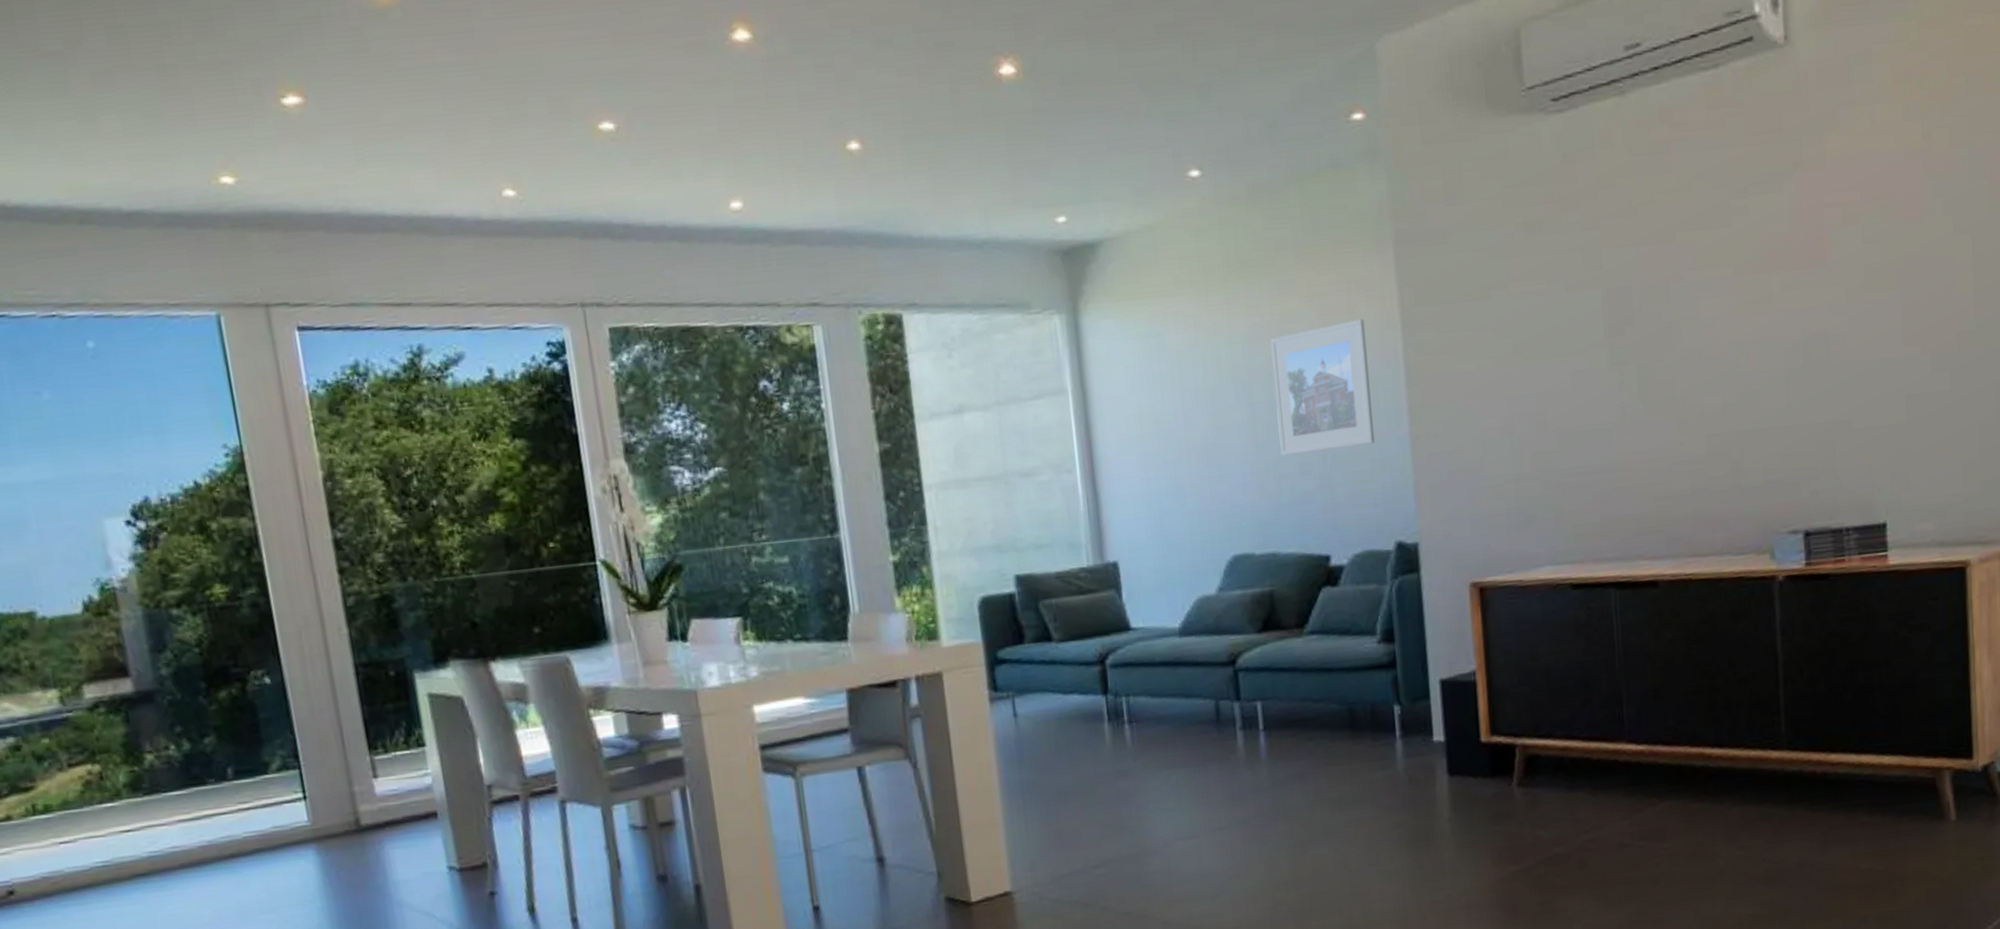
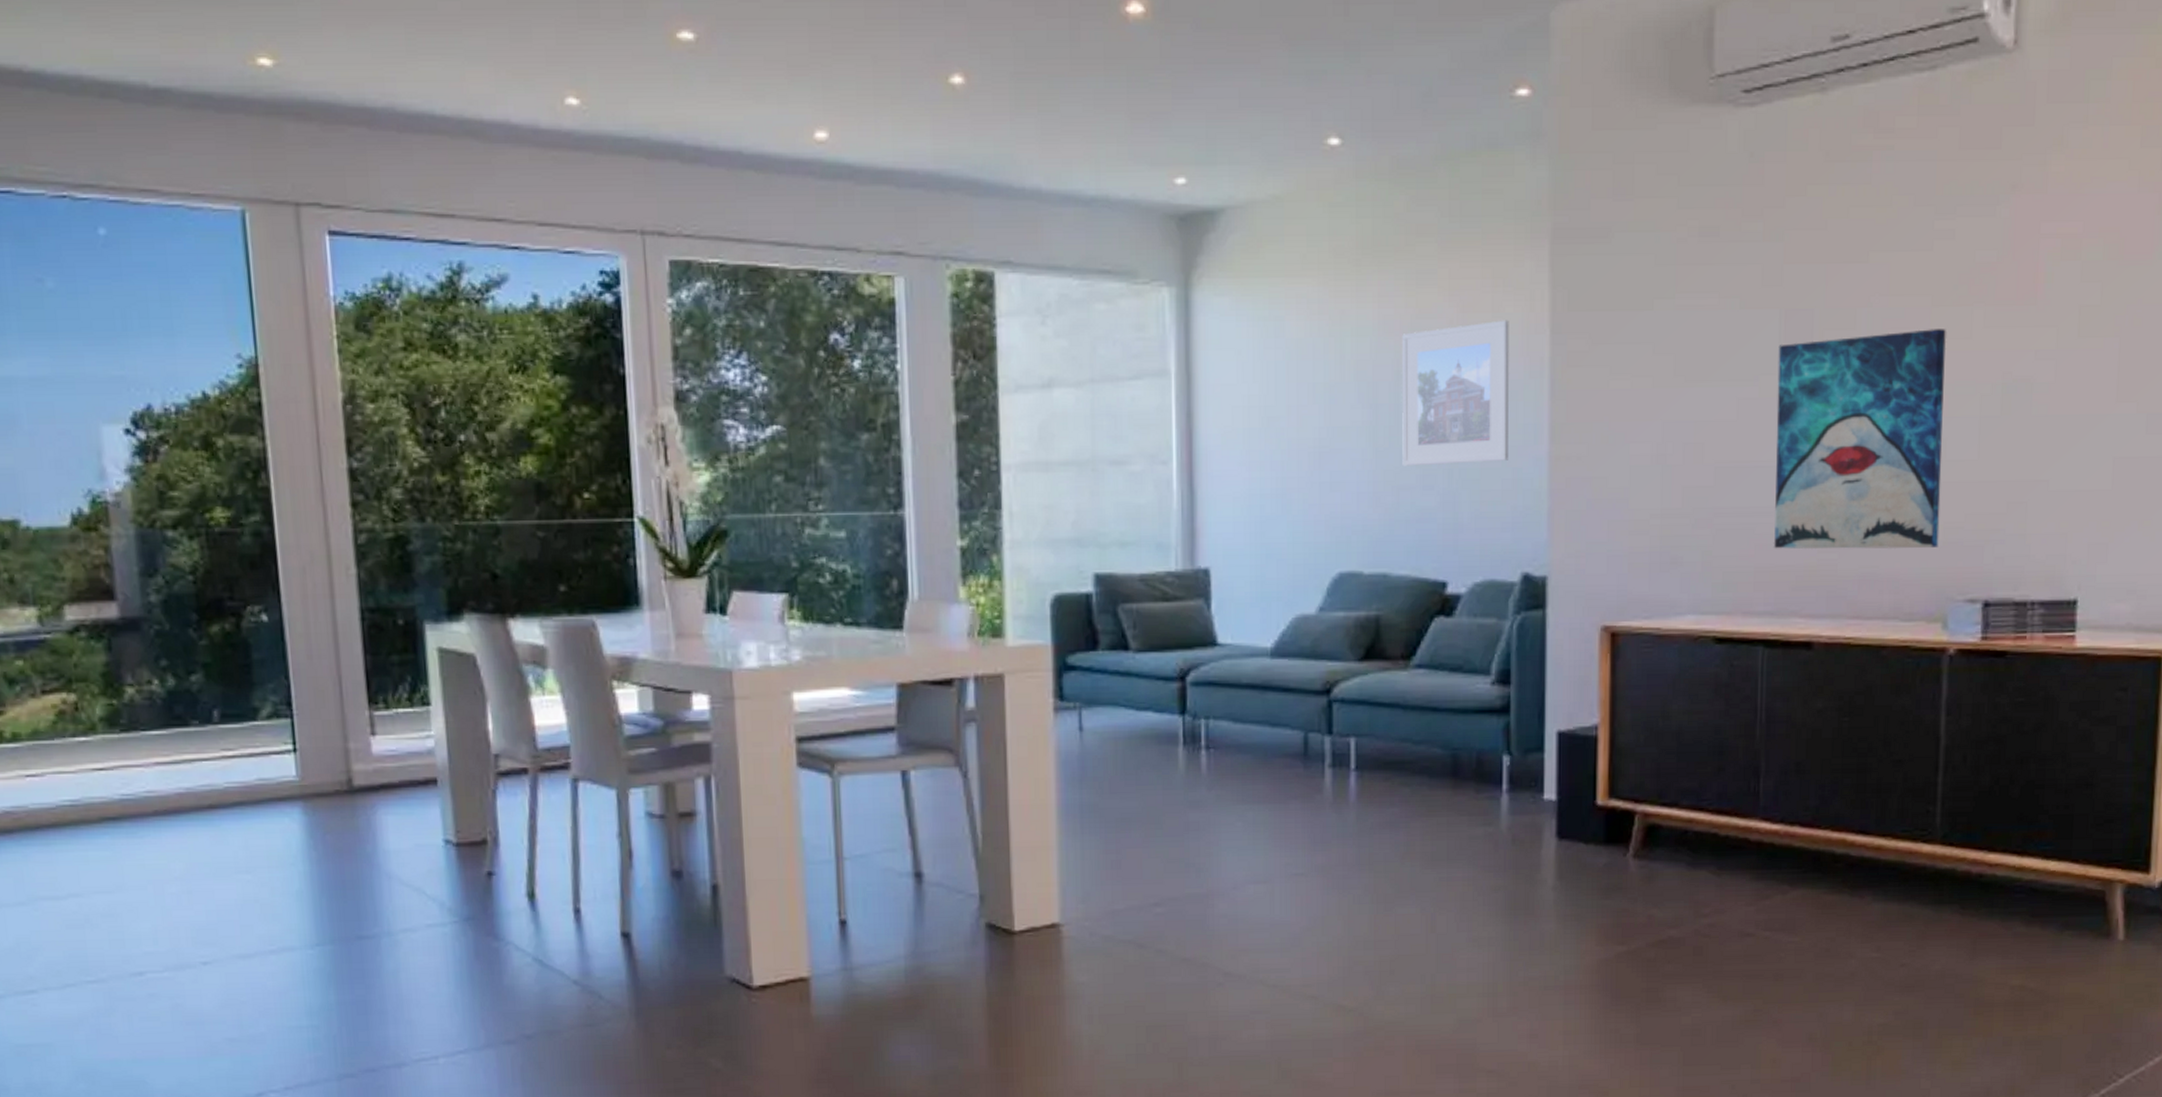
wall art: none [1603,294,1761,501] -> present [1773,329,1947,550]

